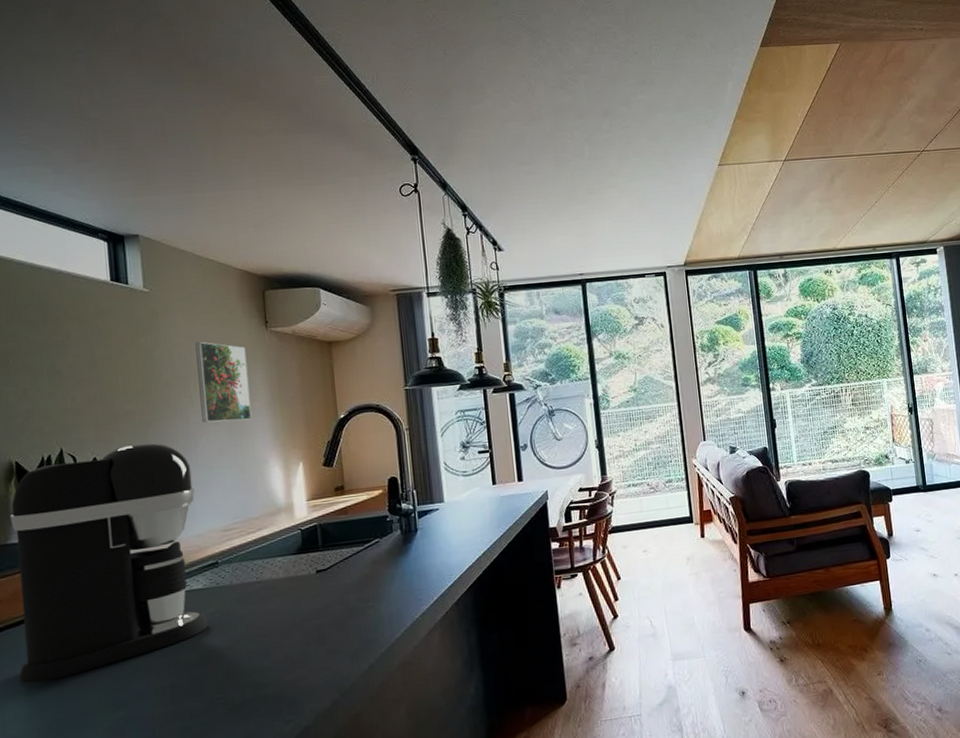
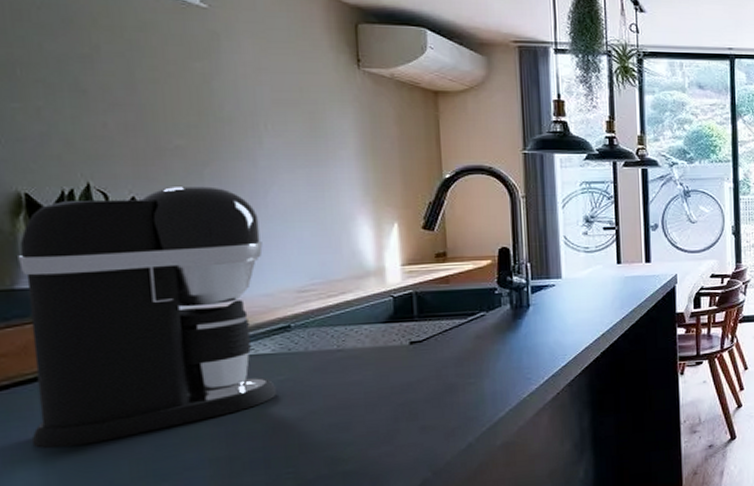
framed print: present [195,341,252,423] -> none [267,74,337,170]

